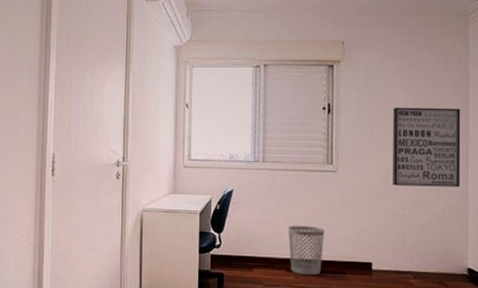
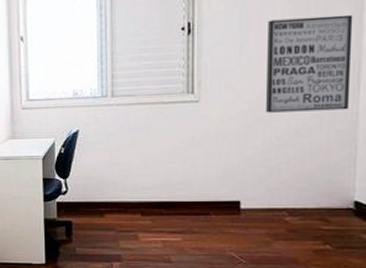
wastebasket: present [288,225,325,276] -> none [142,164,185,219]

